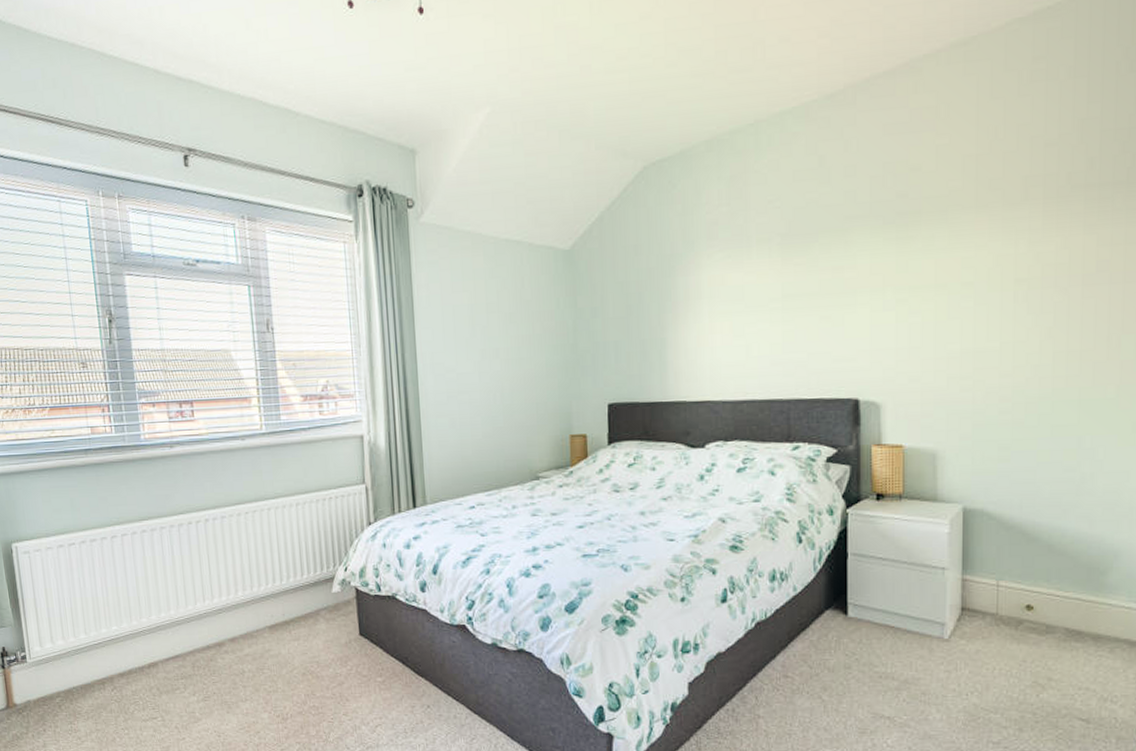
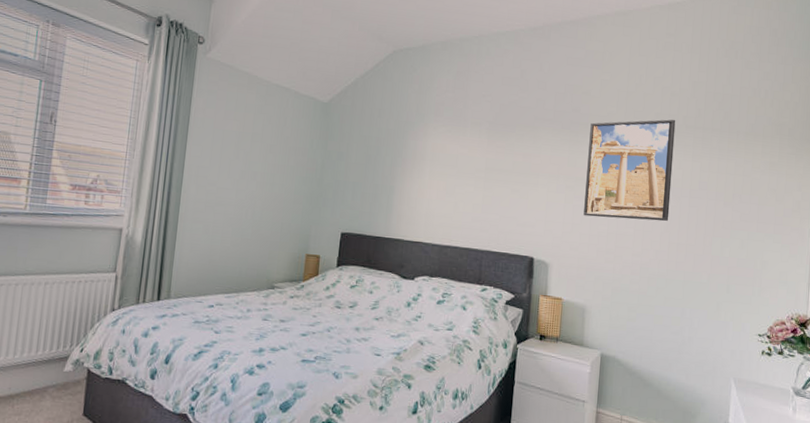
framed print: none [924,180,1055,335] -> present [583,119,676,222]

